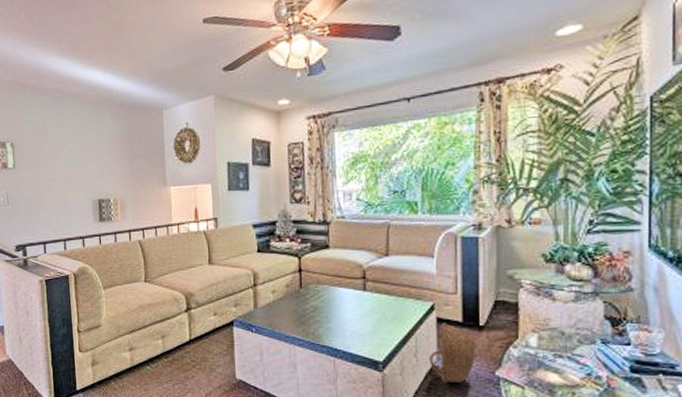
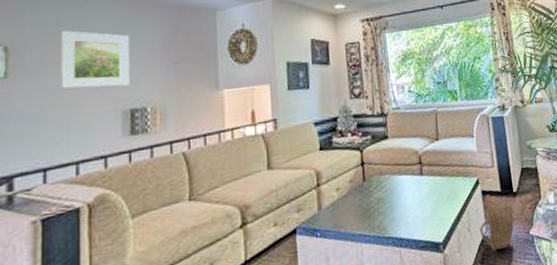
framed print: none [46,129,97,179] -> present [61,30,130,89]

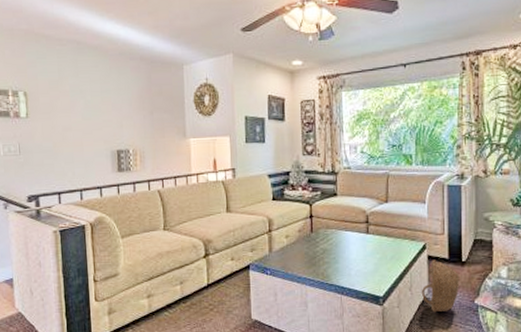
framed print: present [61,30,130,89] -> none [62,79,116,130]

